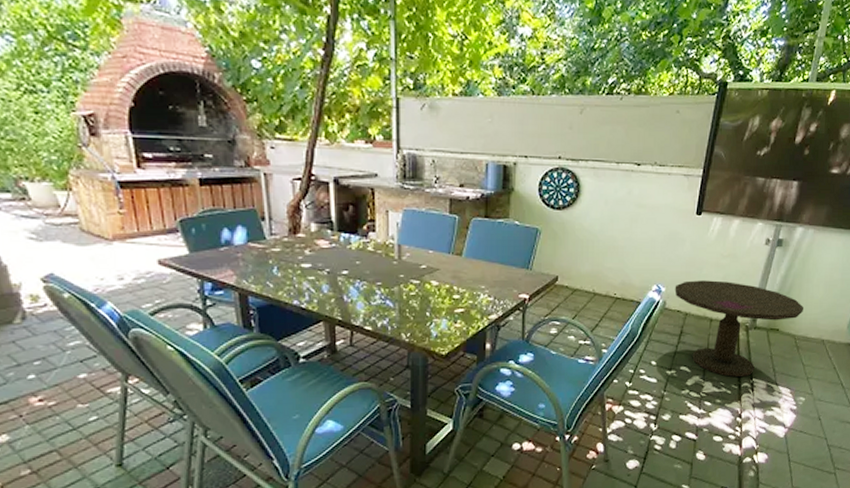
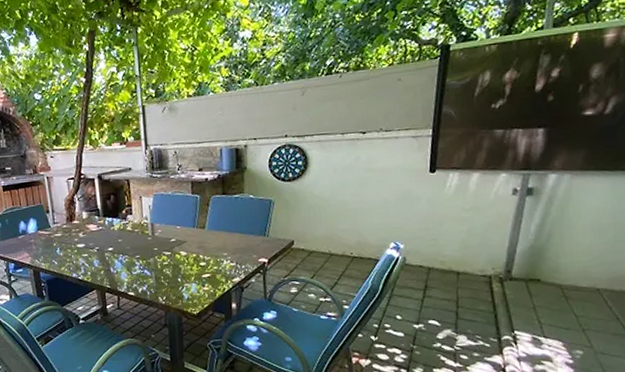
side table: present [674,280,804,378] -> none [414,234,569,330]

